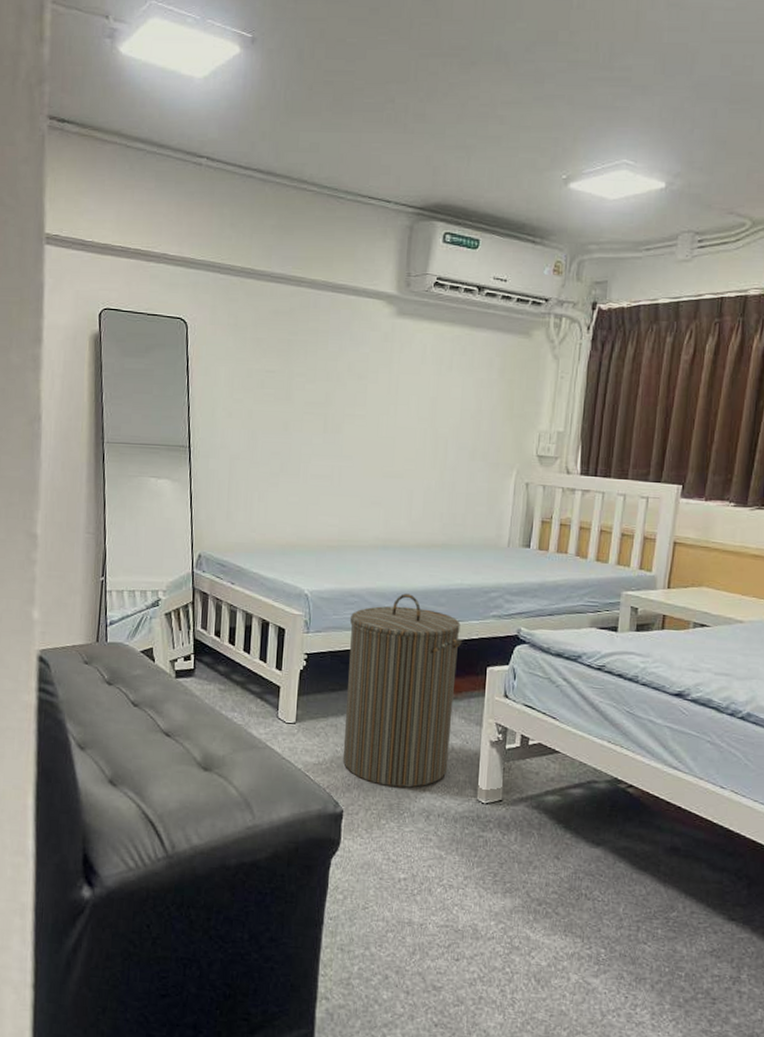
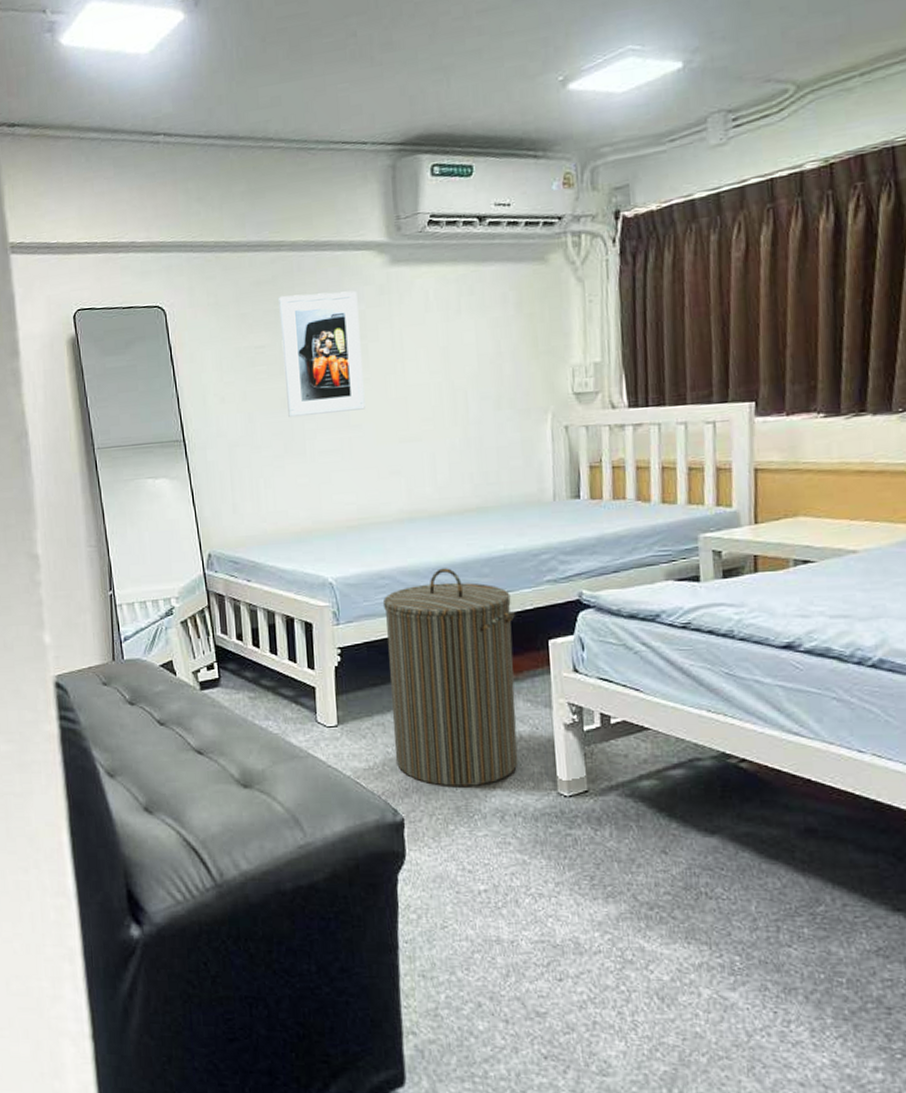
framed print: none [288,327,364,443] -> present [279,291,365,418]

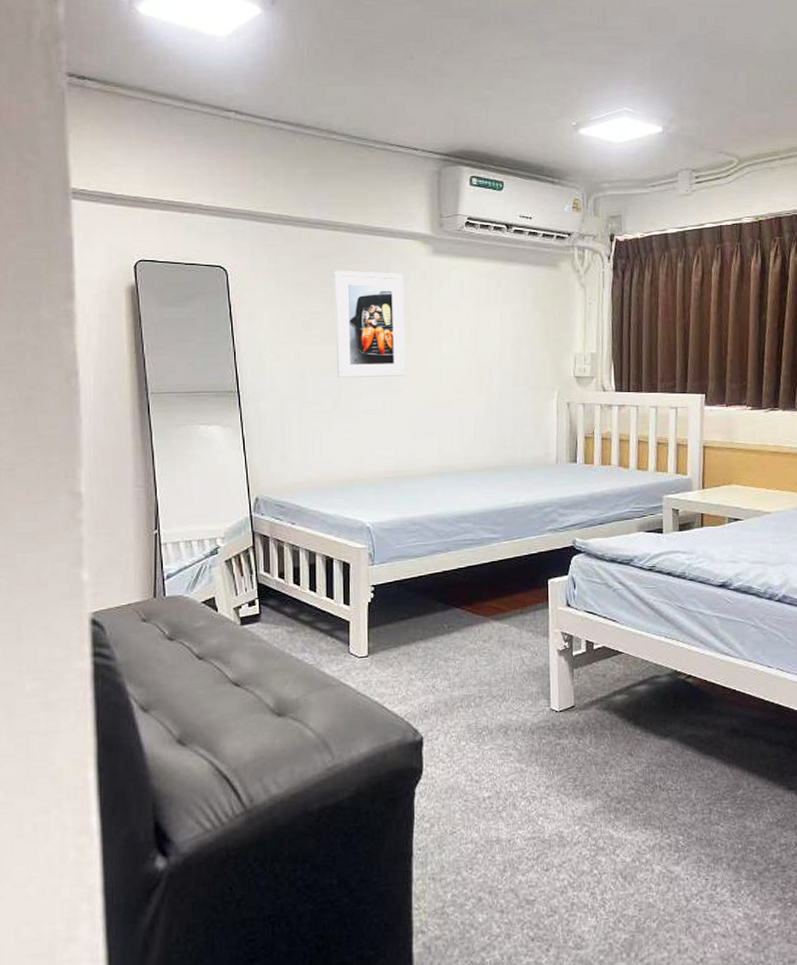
laundry hamper: present [382,568,518,788] -> none [413,517,522,708]

